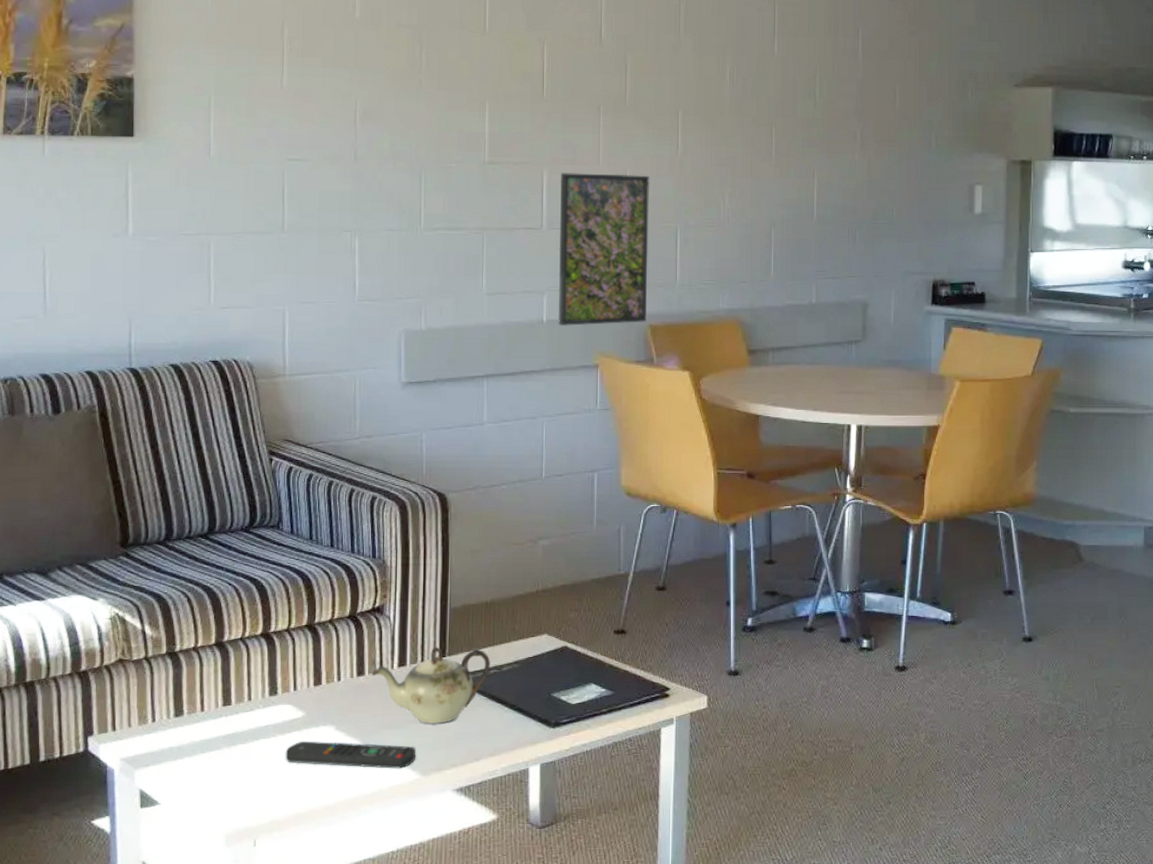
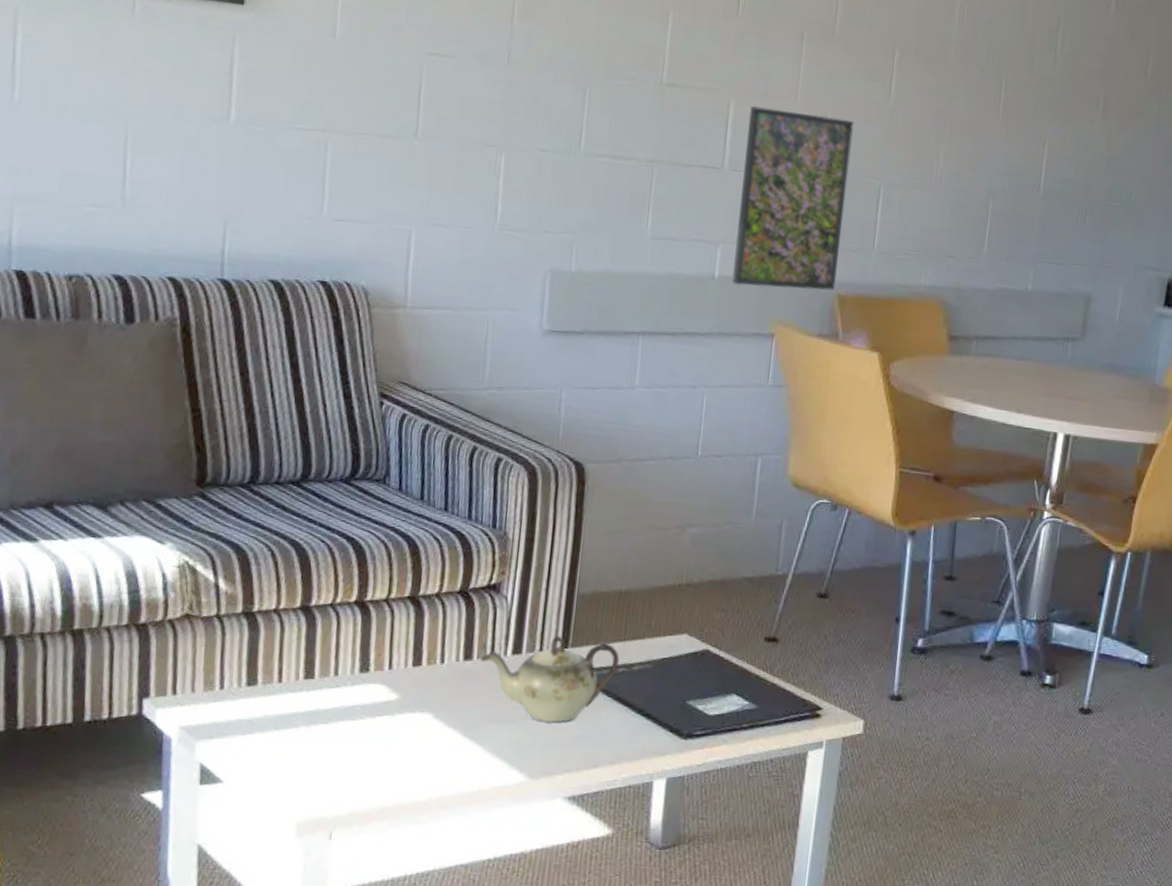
remote control: present [285,741,415,769] -> none [373,726,525,769]

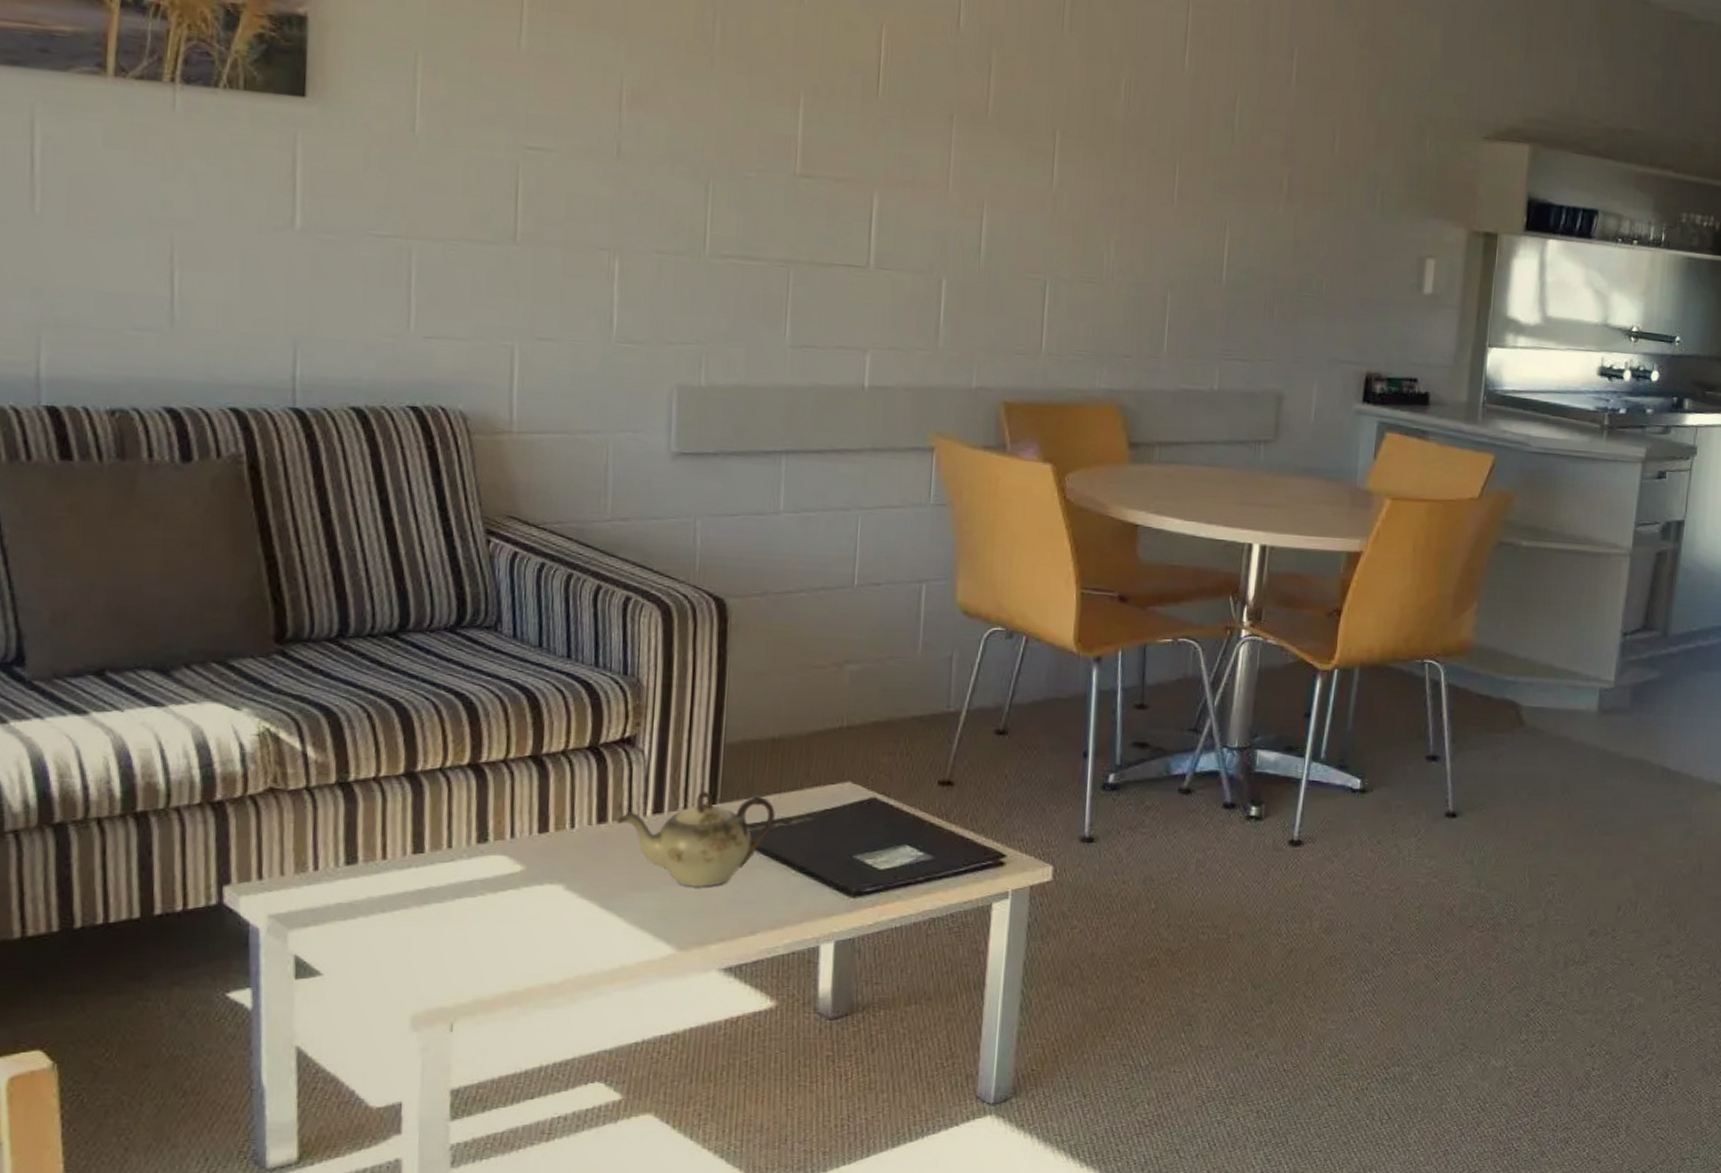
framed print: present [731,105,854,291] -> none [883,196,1014,398]

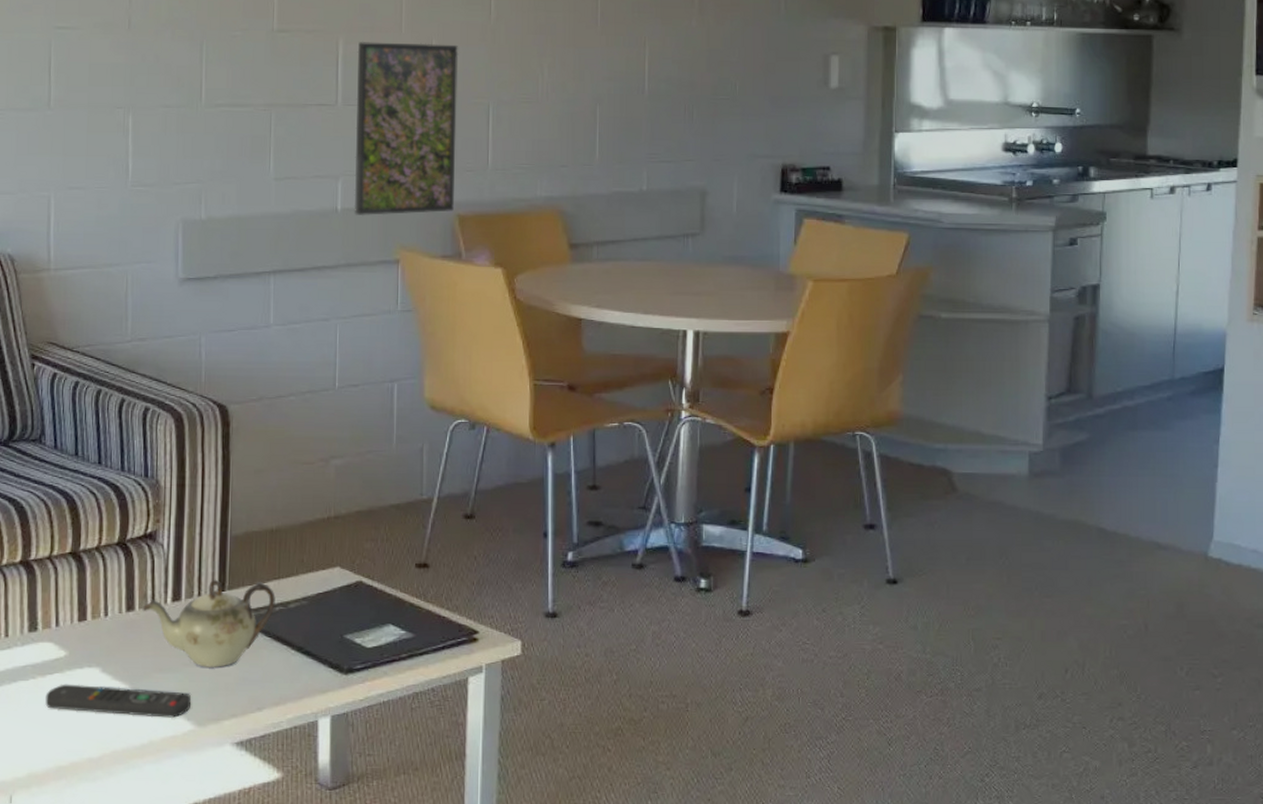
remote control: none [496,901,672,941] -> present [45,684,191,718]
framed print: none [883,196,1014,398] -> present [354,41,459,216]

